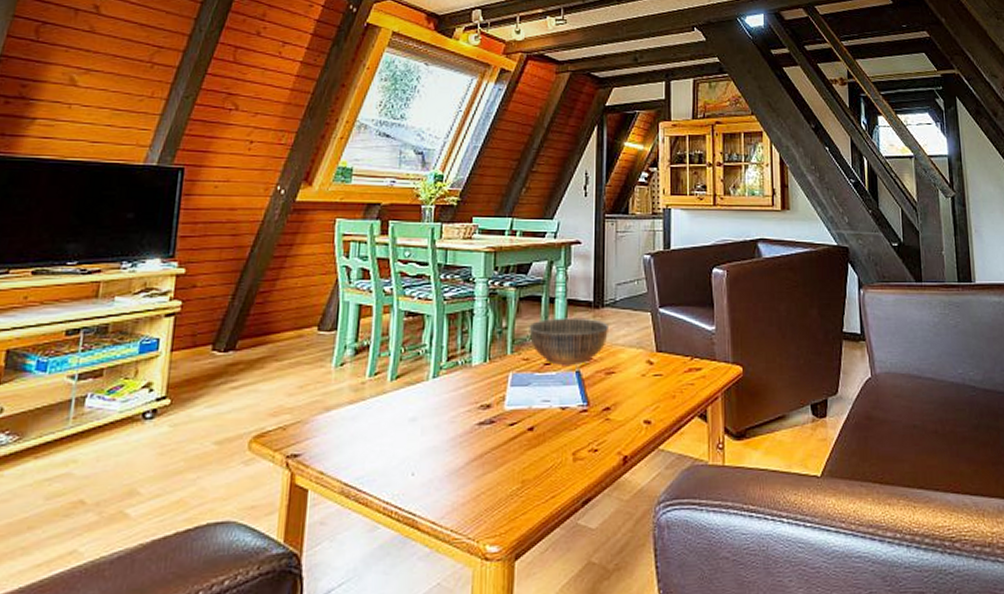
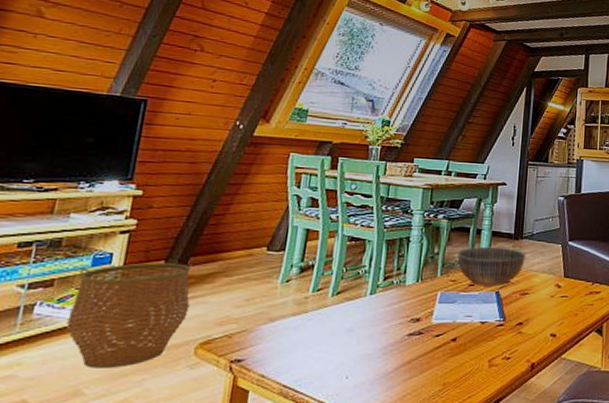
basket: none [117,347,241,465] -> present [66,263,193,368]

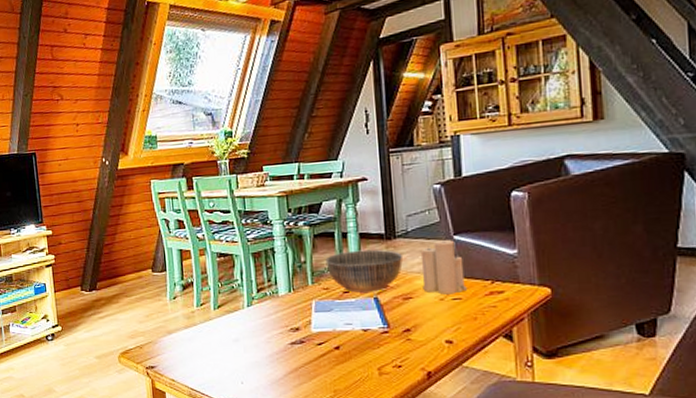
basket: present [66,263,193,368] -> none [28,288,107,372]
candle: none [538,241,573,292] -> present [421,236,467,295]

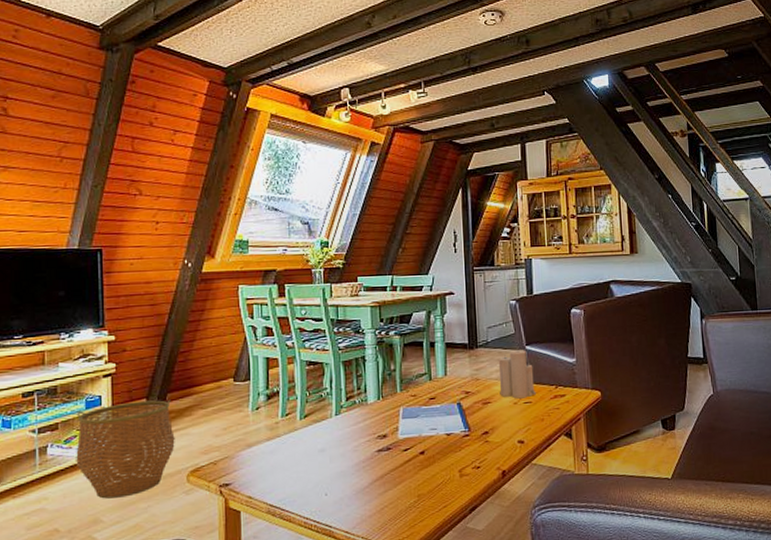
basket: none [28,288,107,372] -> present [76,399,175,499]
bowl: present [325,249,404,293] -> none [414,358,484,399]

